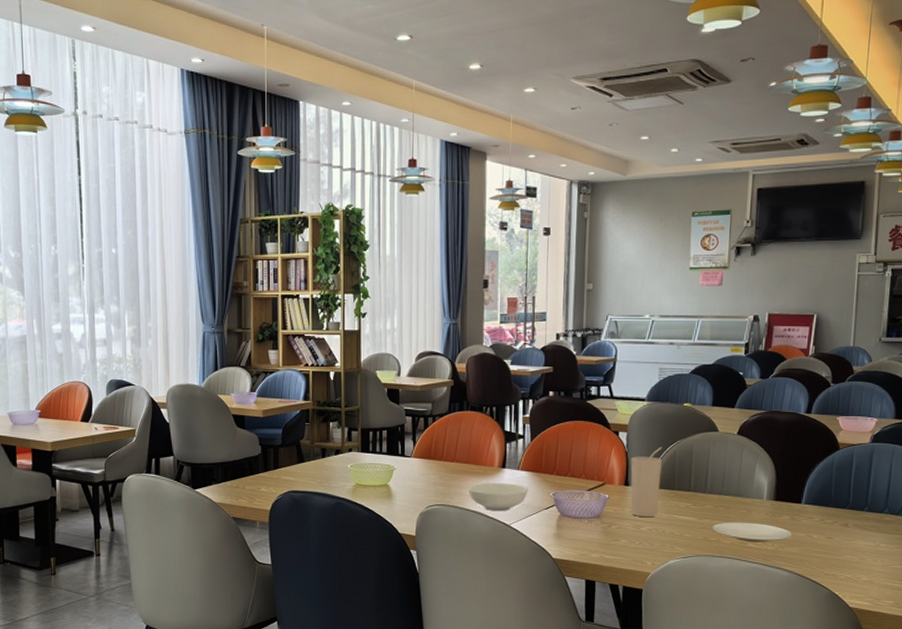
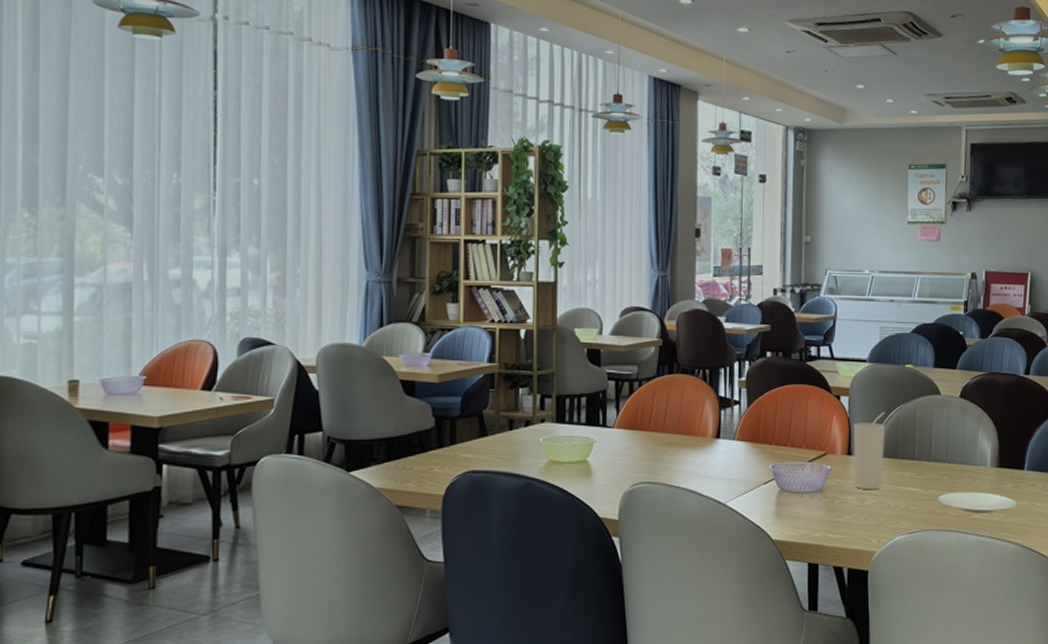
bowl: present [467,482,529,511] -> none [678,454,745,488]

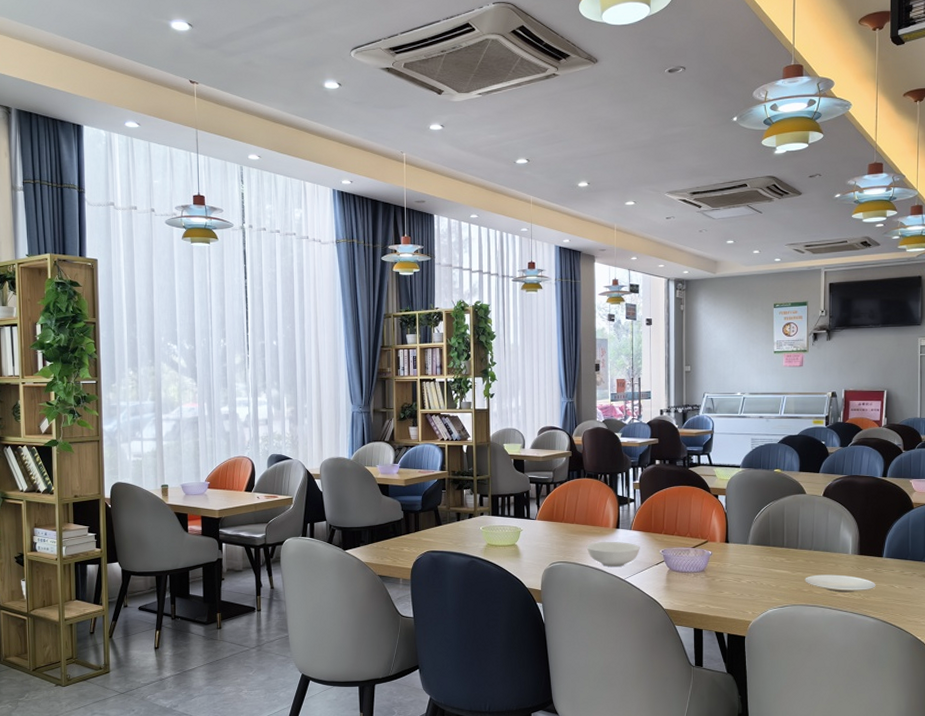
bowl: none [678,454,745,488] -> present [586,541,640,567]
cup: present [853,412,885,489] -> none [730,508,757,570]

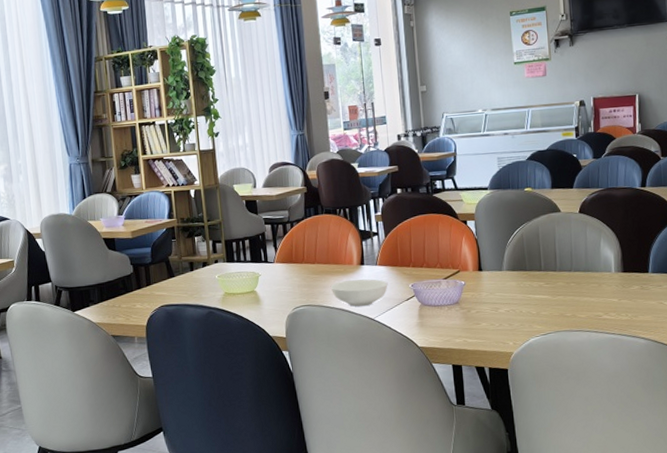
plate: present [805,574,876,593] -> none [566,295,644,315]

